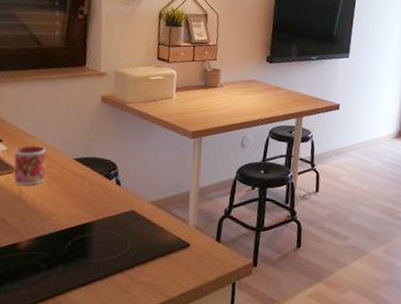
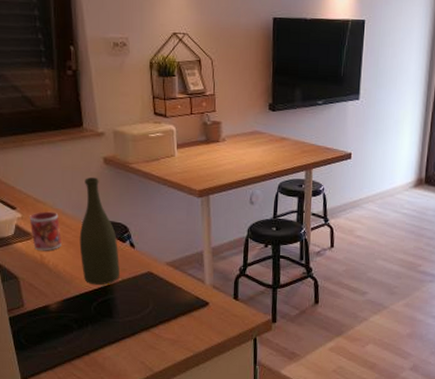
bottle: none [61,113,104,223] -> present [79,177,119,285]

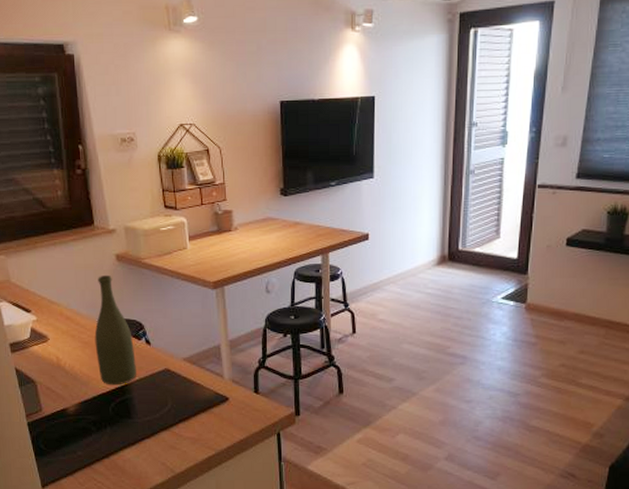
mug: present [29,211,62,251] -> none [44,312,77,353]

